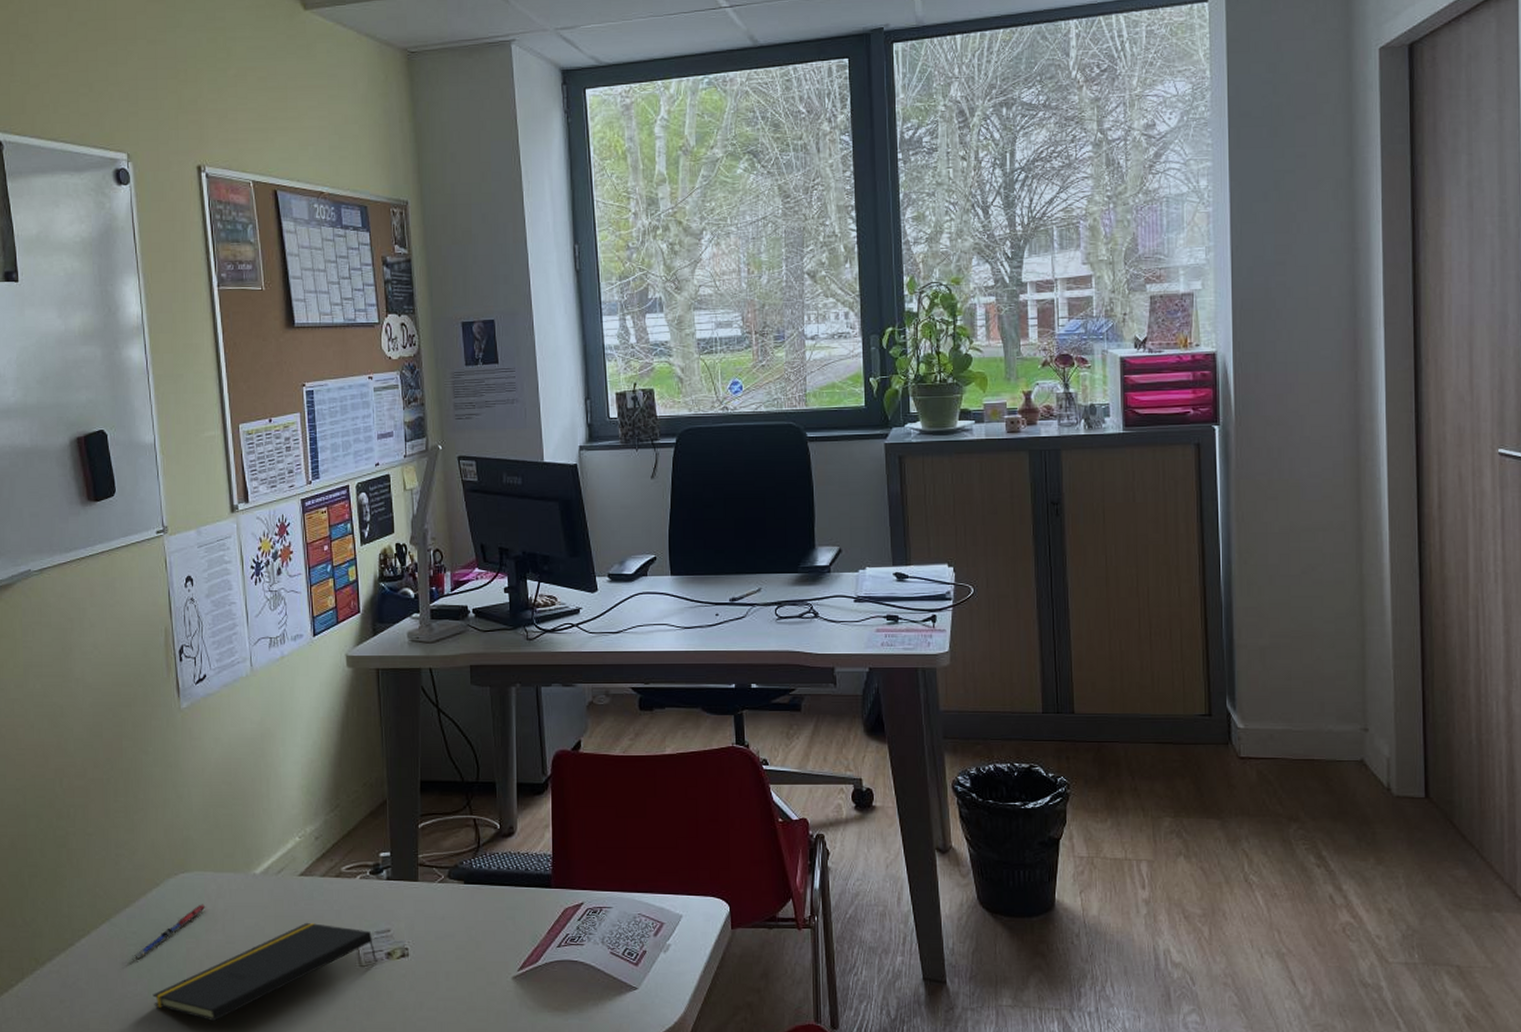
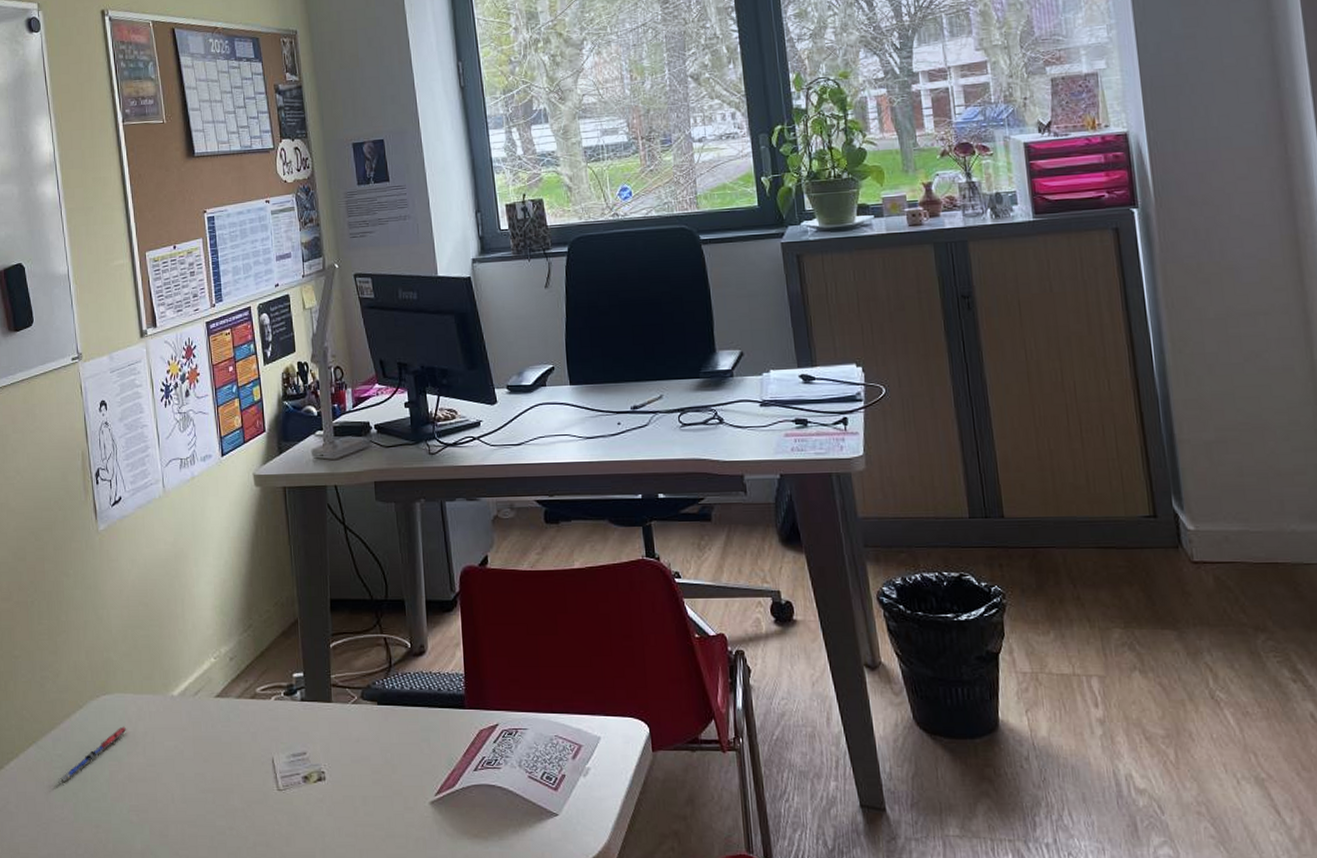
notepad: present [152,922,377,1022] -> none [78,745,295,847]

